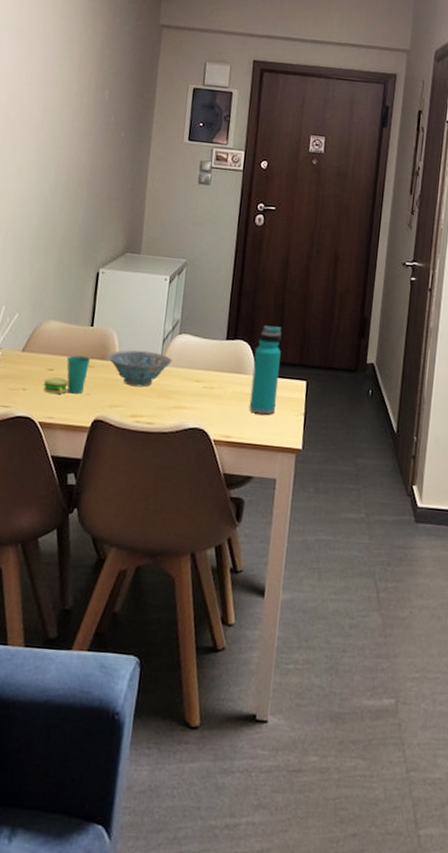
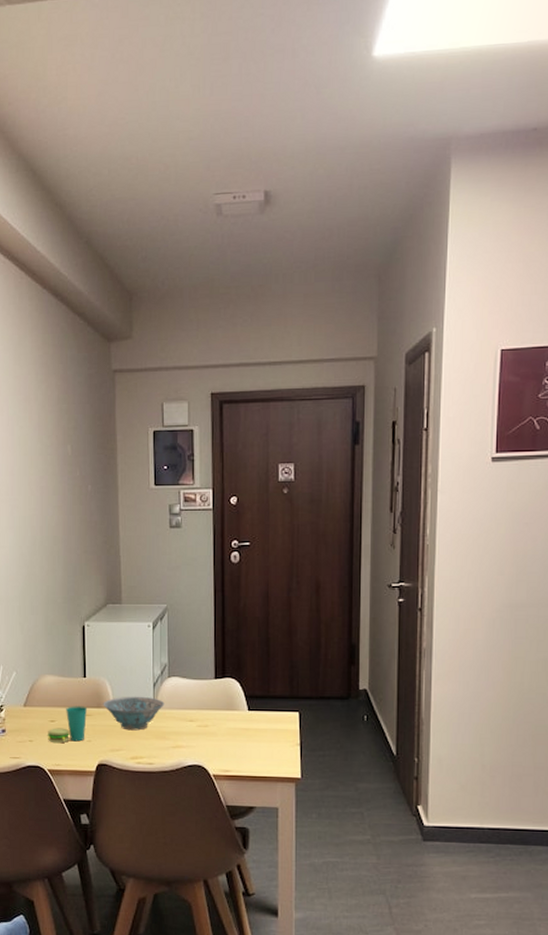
water bottle: present [249,325,282,415] -> none [244,661,271,748]

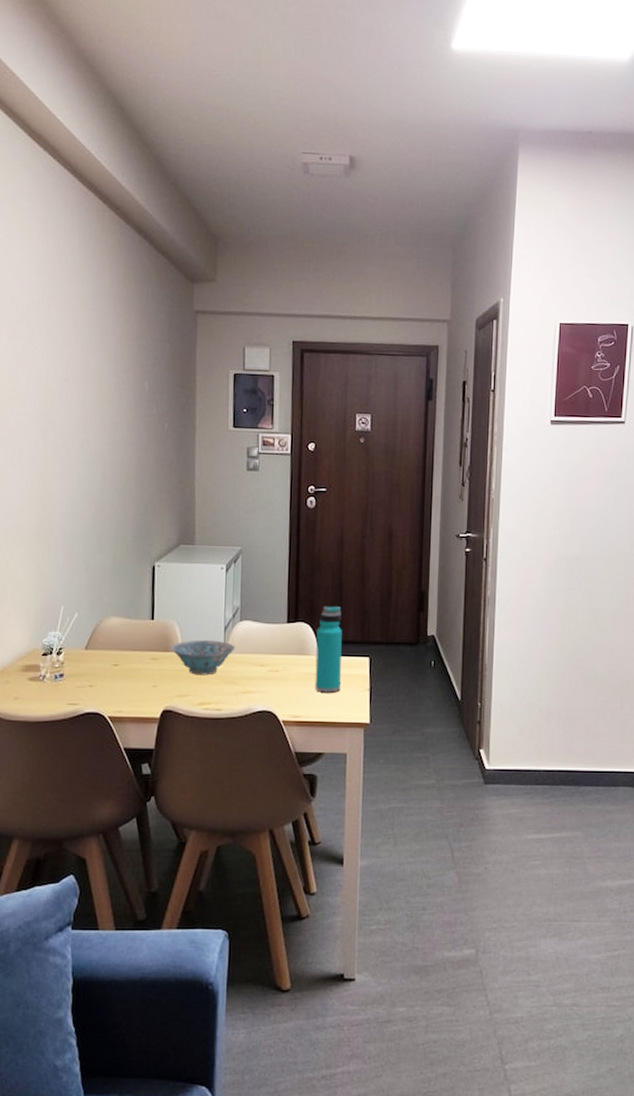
cup: present [47,706,87,744] -> none [109,649,153,689]
water bottle: none [244,661,271,748] -> present [315,606,342,693]

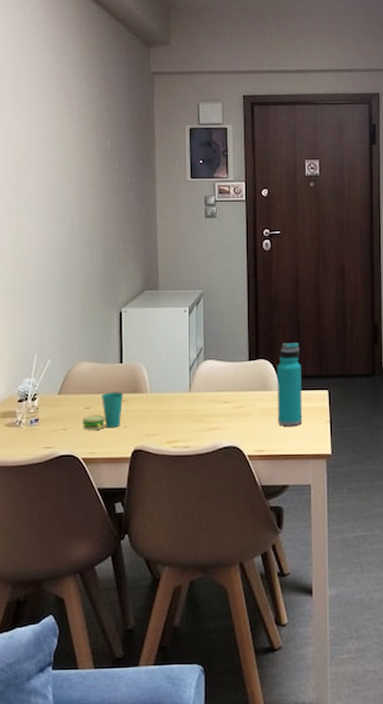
cup: none [109,649,153,689] -> present [81,392,123,431]
ceramic bowl: present [171,639,235,676] -> none [139,380,200,415]

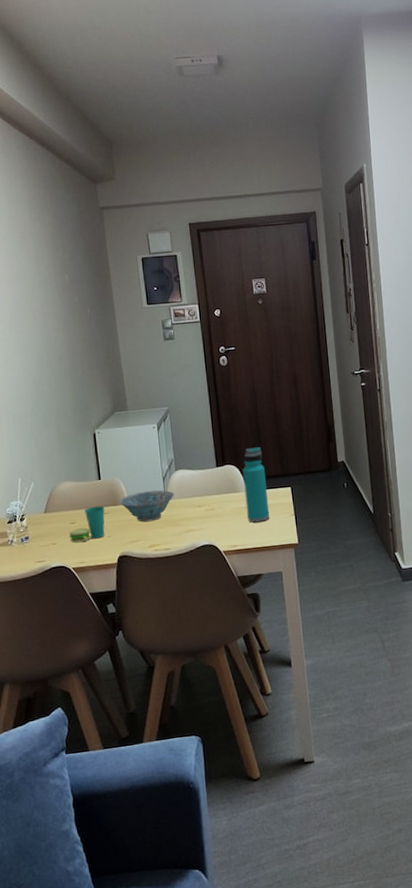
ceramic bowl: none [139,380,200,415] -> present [118,490,175,523]

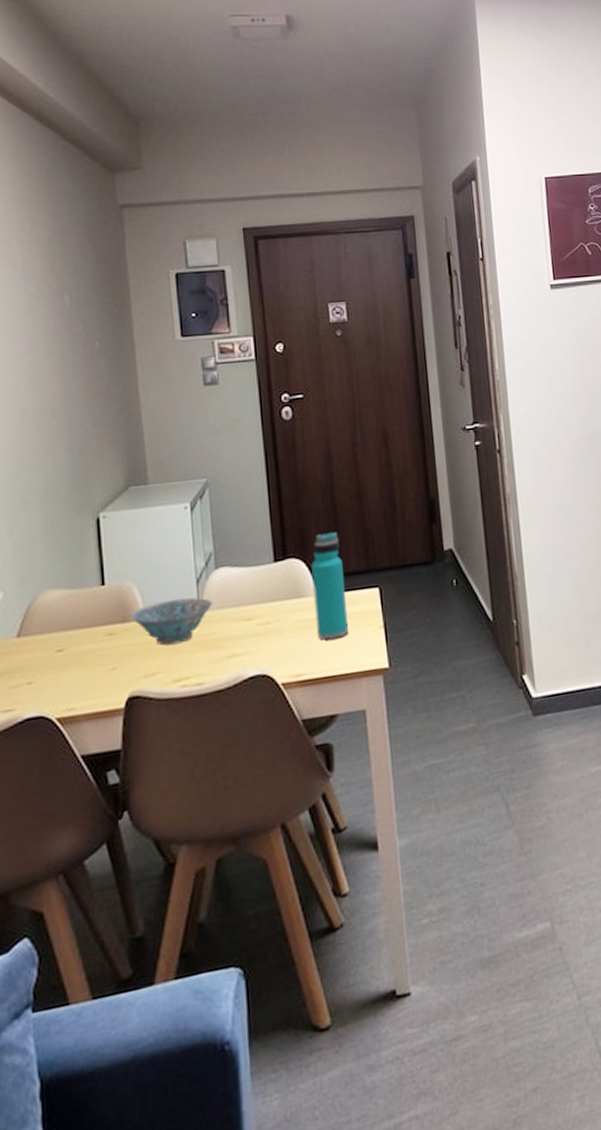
cup: present [69,505,105,543] -> none [52,623,109,681]

